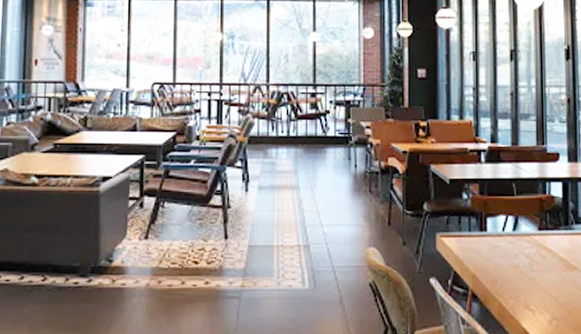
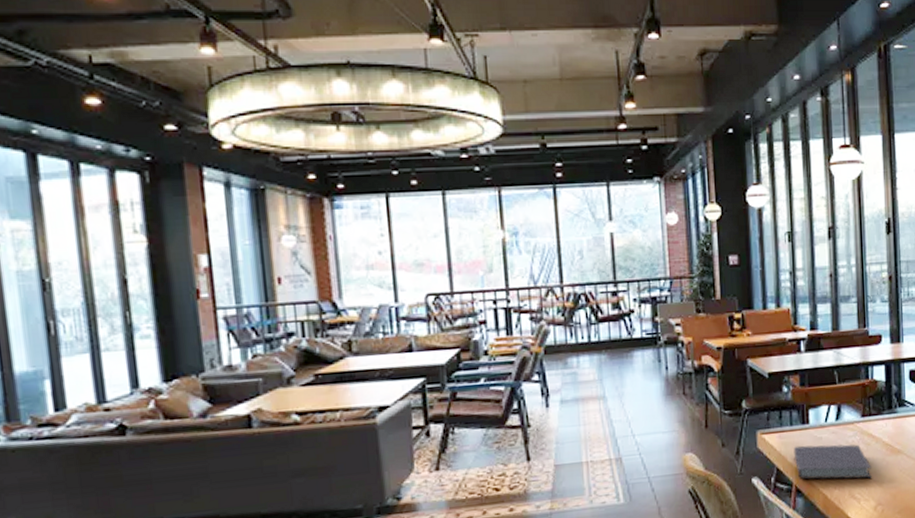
notebook: none [471,251,547,292] -> present [793,444,872,480]

